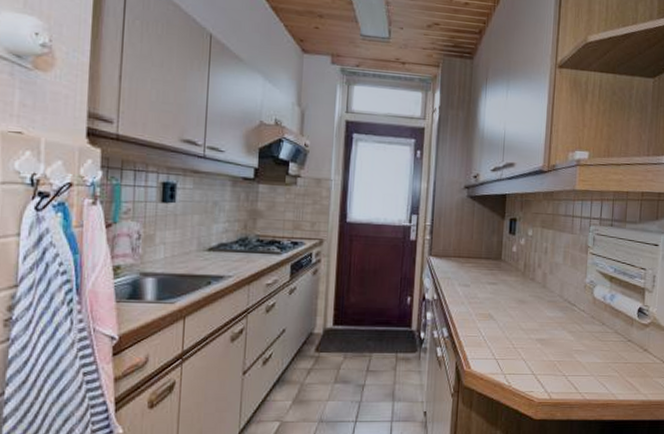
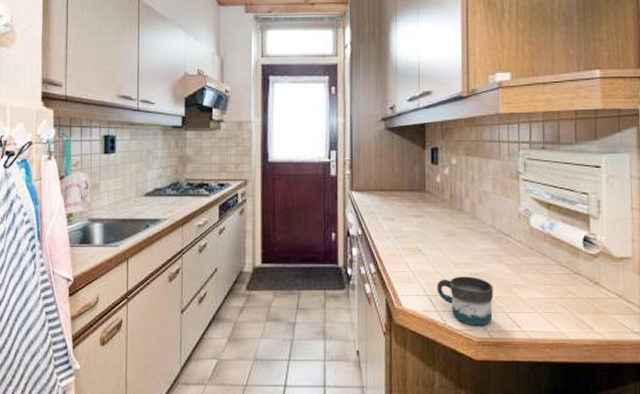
mug: none [504,341,556,387] -> present [437,276,494,325]

